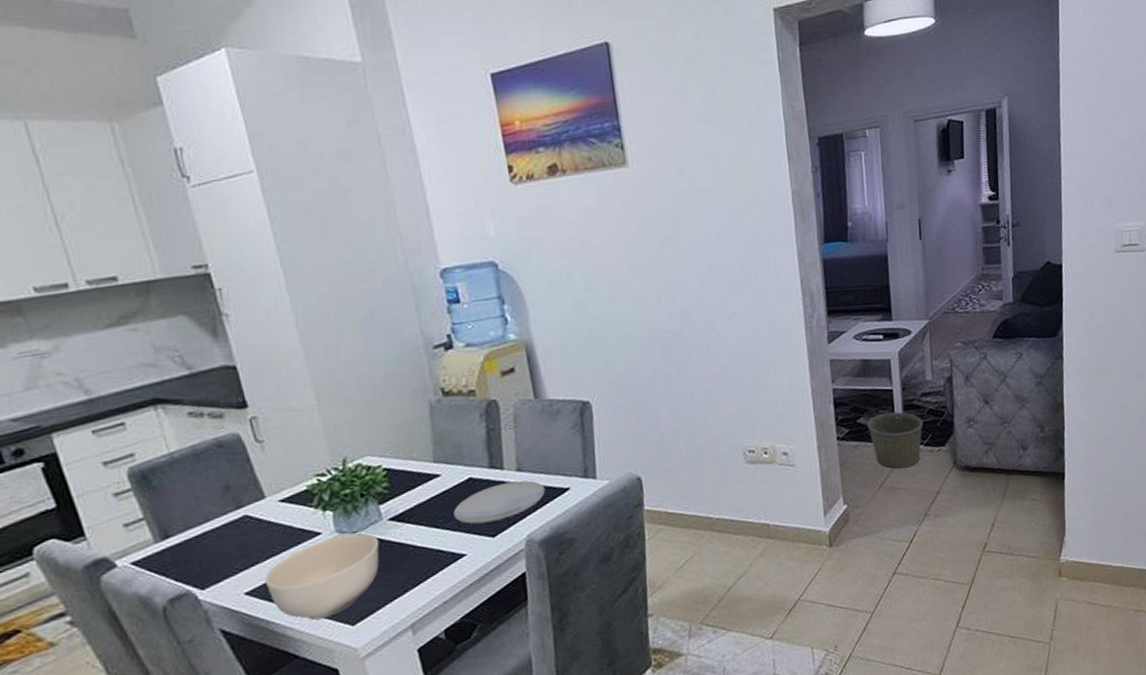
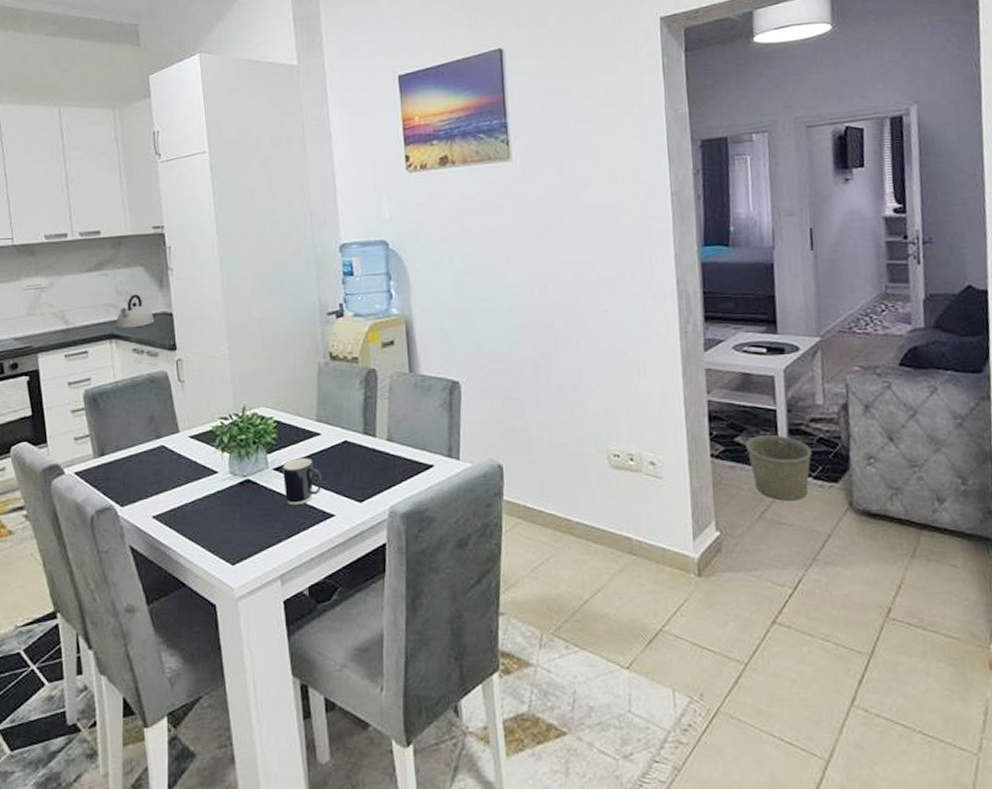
kettle: none [158,348,213,392] -> present [115,294,155,329]
bowl: present [265,533,380,620] -> none [170,477,263,553]
mug: none [398,501,449,553] -> present [282,457,323,506]
plate: present [453,480,546,525] -> none [328,450,412,487]

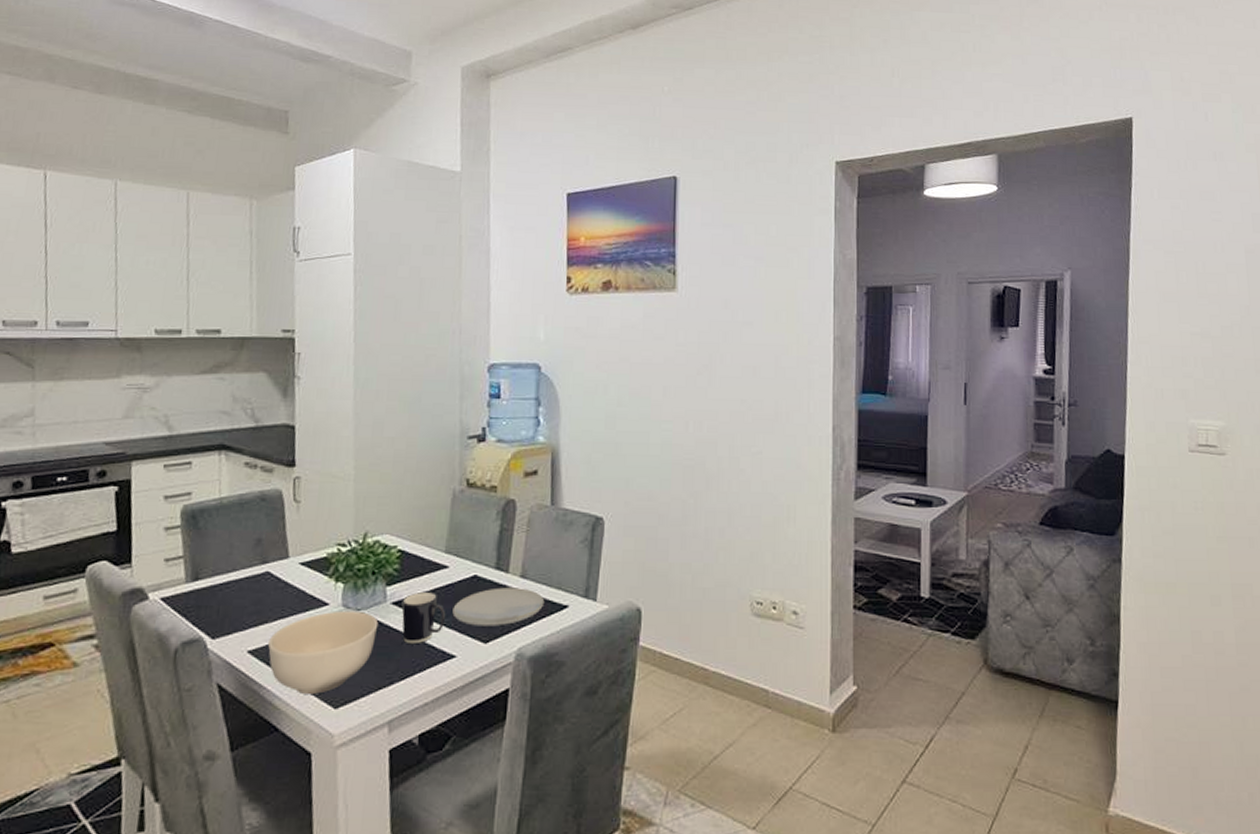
kettle: present [115,294,155,329] -> none [226,402,274,439]
bowl: none [170,477,263,553] -> present [268,610,379,694]
plate: none [328,450,412,487] -> present [452,587,545,627]
basket: present [745,434,813,501] -> none [888,587,952,656]

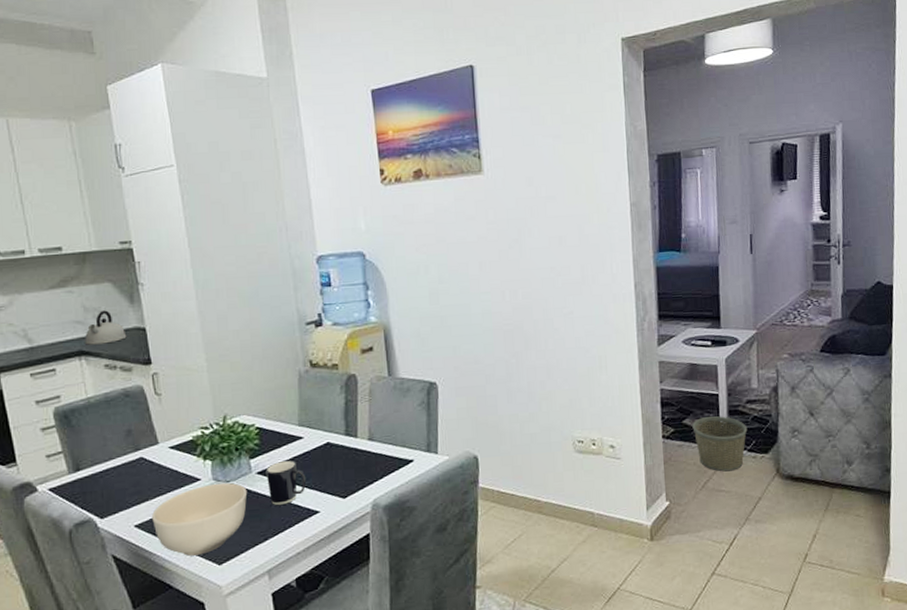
kettle: none [226,402,274,439] -> present [84,310,127,345]
plate: present [452,587,545,627] -> none [311,449,392,485]
basket: none [888,587,952,656] -> present [692,415,748,472]

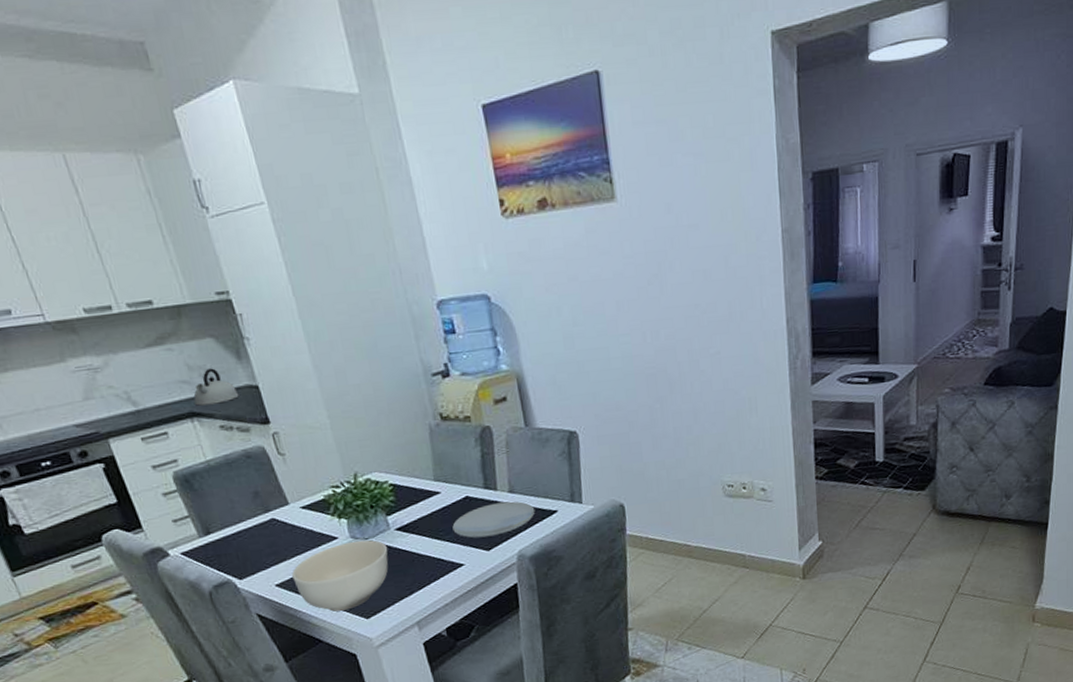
mug: present [265,460,307,506] -> none [404,515,448,561]
plate: none [311,449,392,485] -> present [452,501,535,539]
basket: present [692,415,748,472] -> none [847,454,904,510]

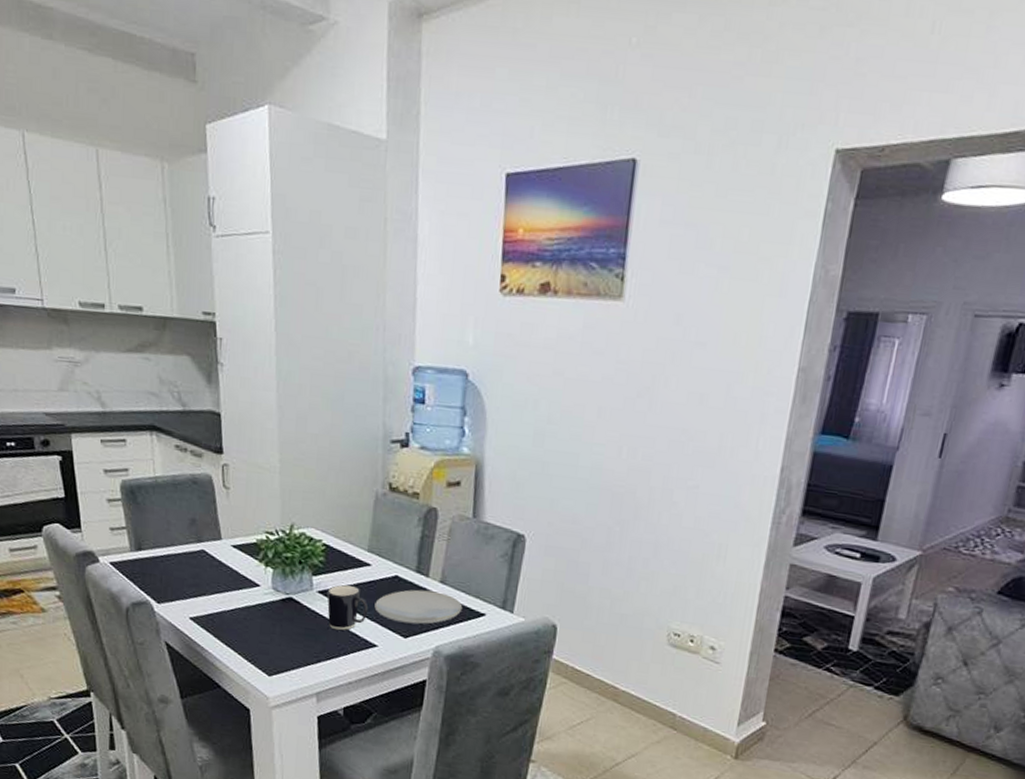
kettle: present [193,368,239,406] -> none [156,385,201,423]
bowl: present [292,539,389,612] -> none [207,592,306,662]
mug: none [404,515,448,561] -> present [327,584,369,631]

